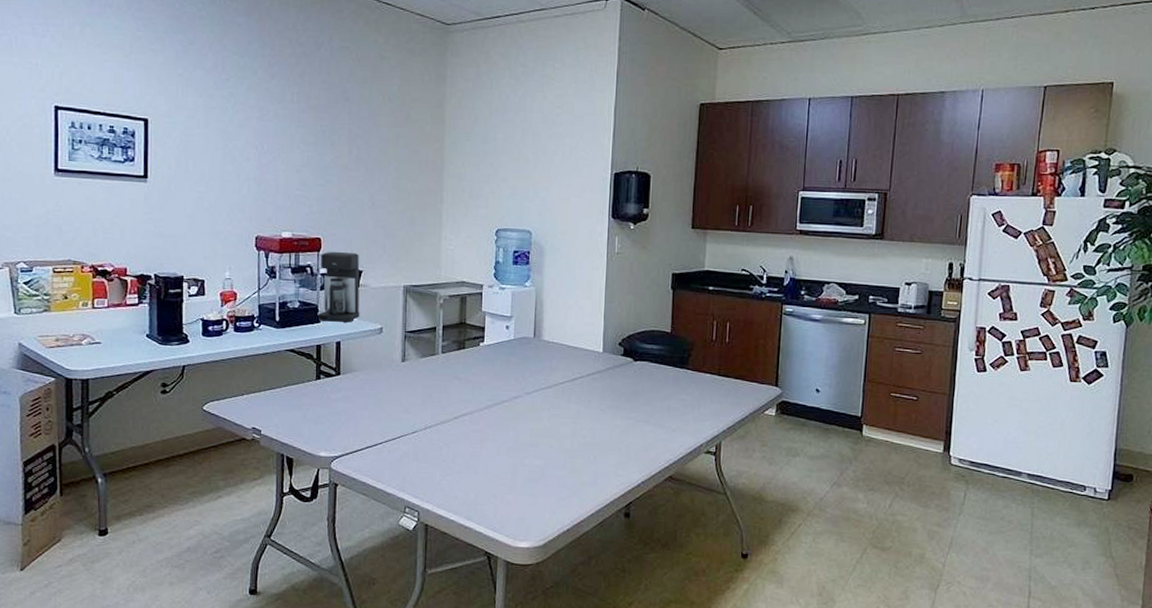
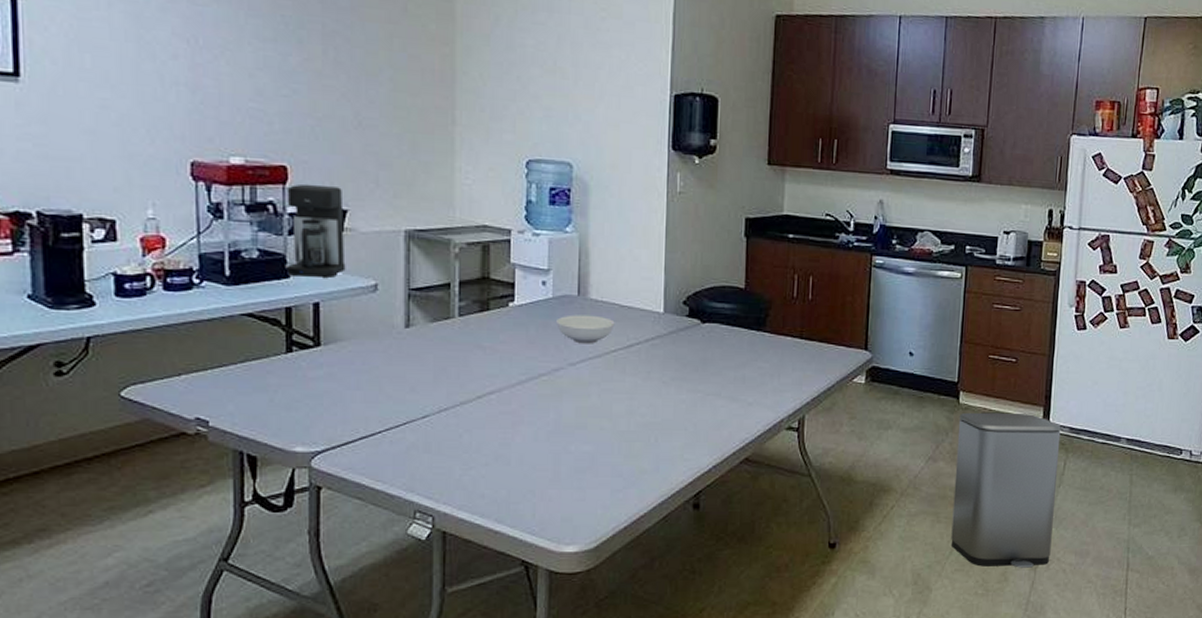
bowl: none [516,353,563,377] -> present [556,315,615,344]
pedal bin: none [854,444,962,589] -> present [951,412,1061,568]

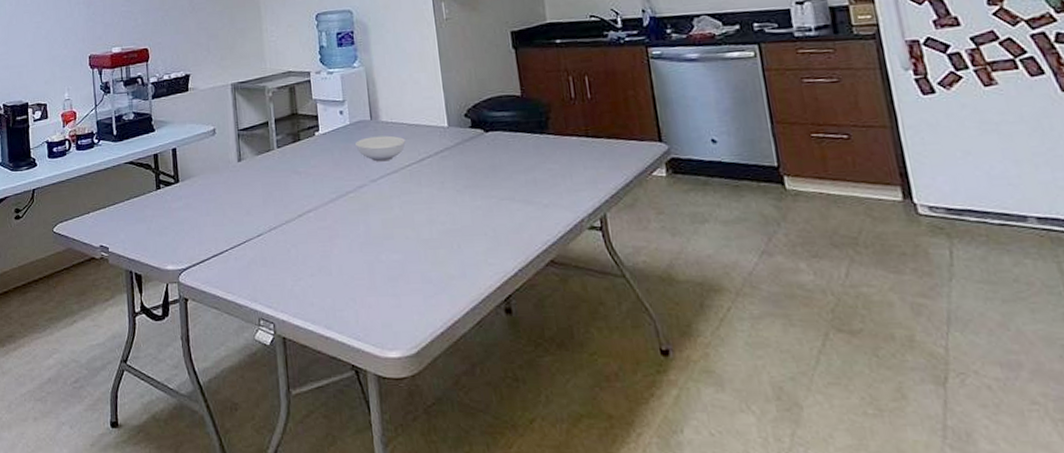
coffee maker: present [286,183,346,277] -> none [149,58,192,130]
pedal bin: present [951,412,1061,568] -> none [789,195,962,383]

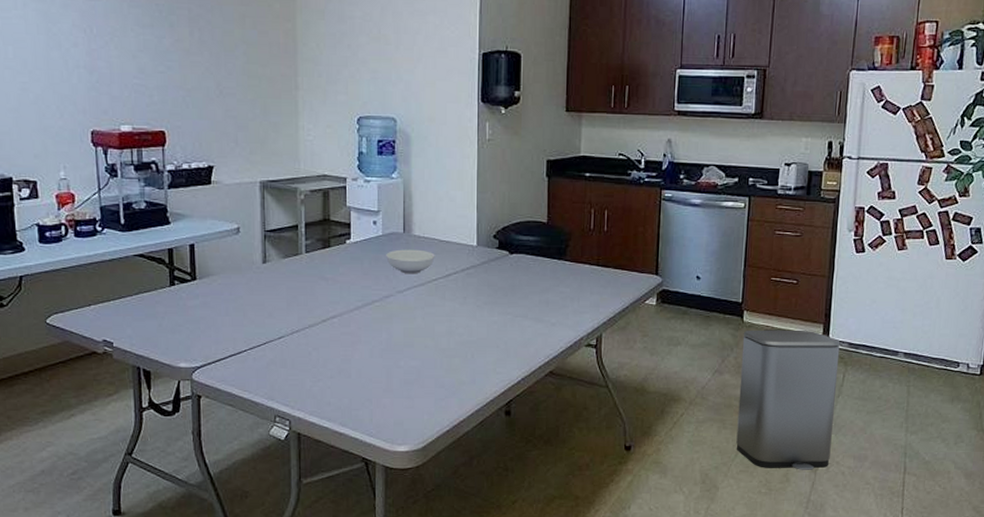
pedal bin: none [789,195,962,383] -> present [736,329,840,470]

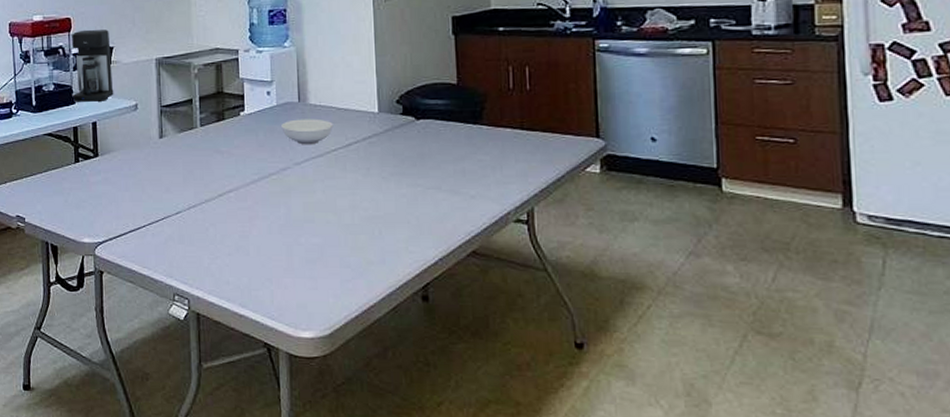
coffee maker: none [165,145,214,223] -> present [71,29,114,102]
pedal bin: present [736,329,840,470] -> none [723,201,878,387]

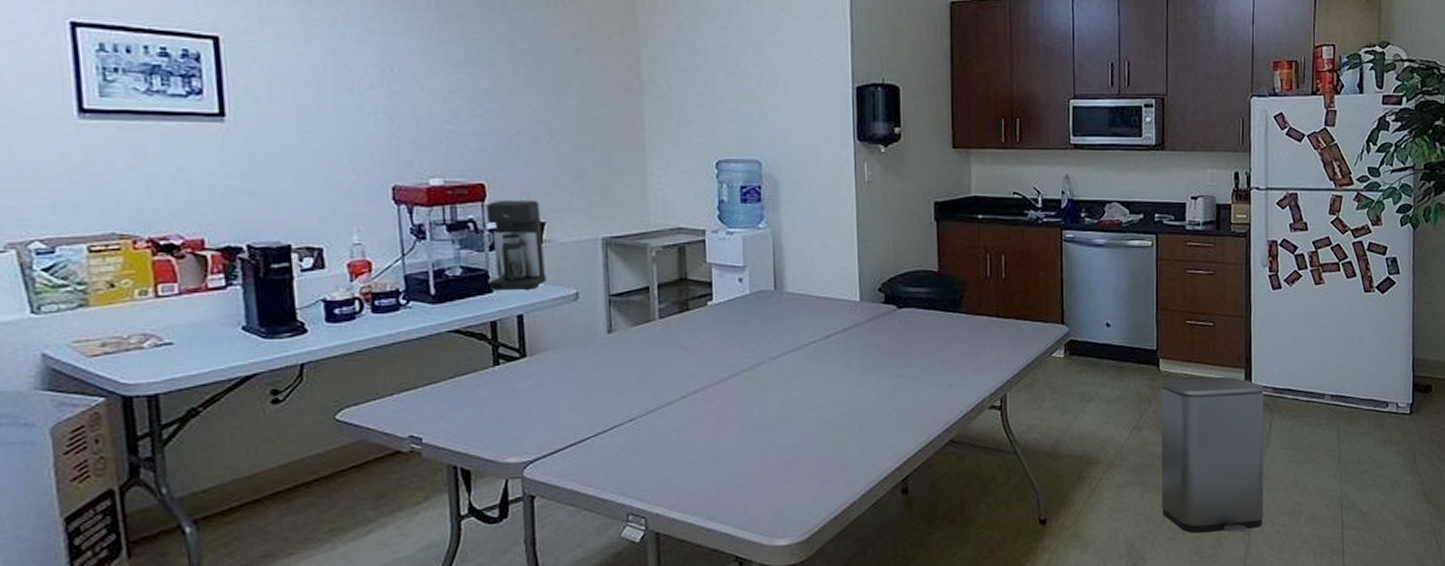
bowl: present [281,119,333,145] -> none [755,308,813,338]
pedal bin: none [723,201,878,387] -> present [1160,376,1264,533]

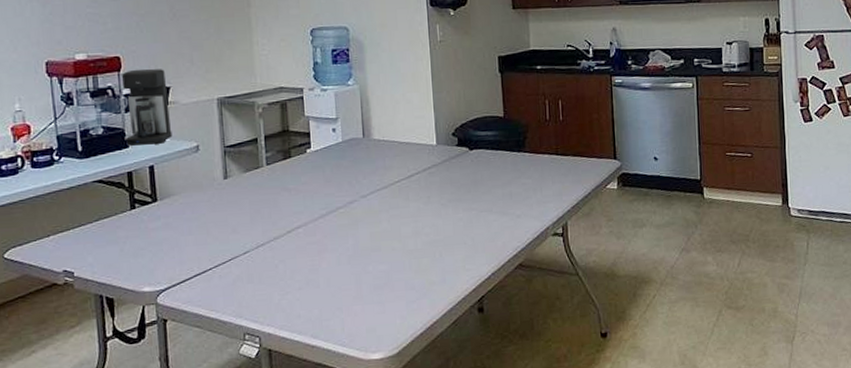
pedal bin: present [1160,376,1264,533] -> none [705,201,805,344]

